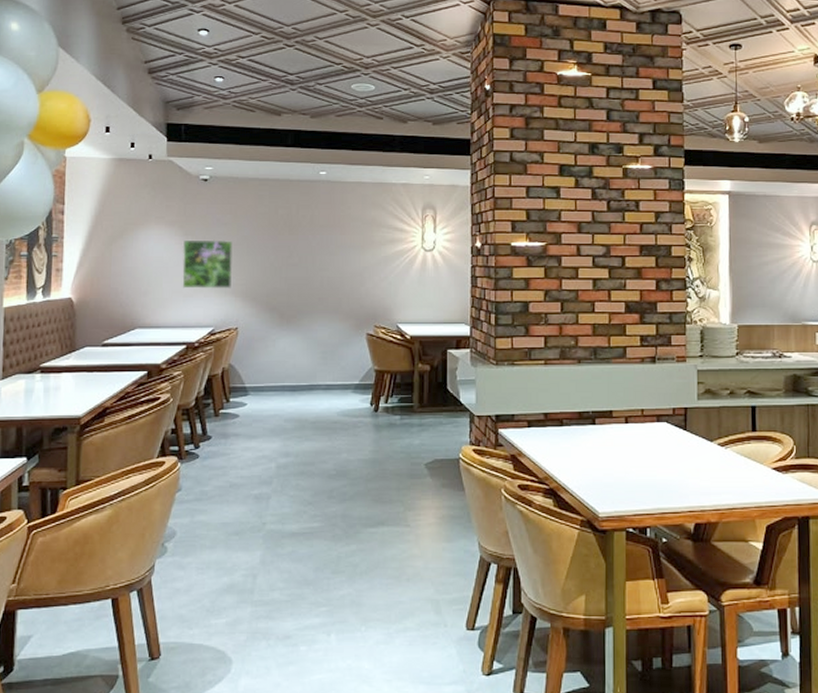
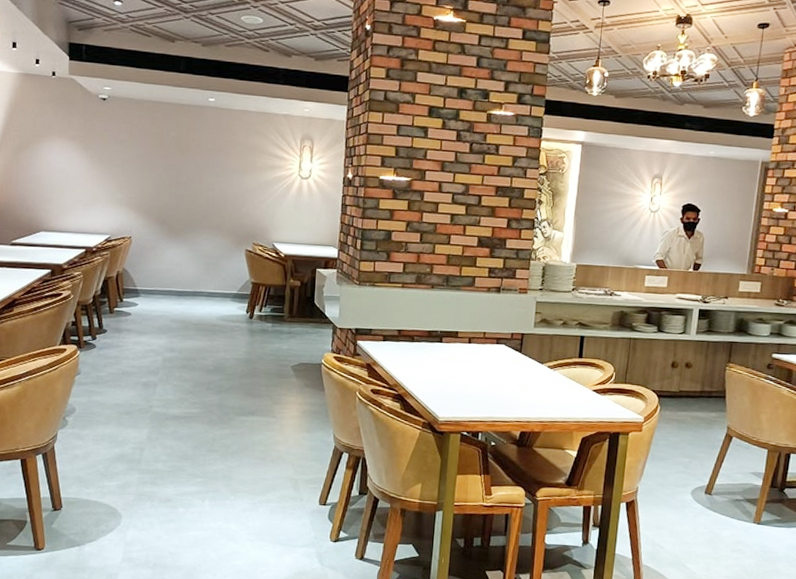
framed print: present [182,239,233,289] -> none [82,153,128,201]

